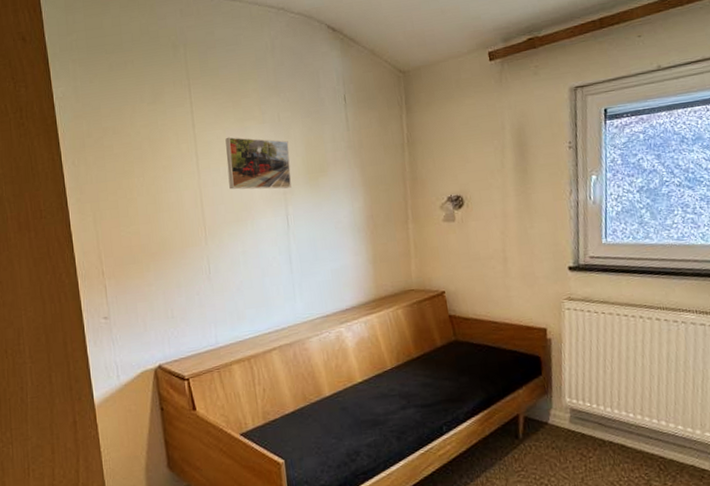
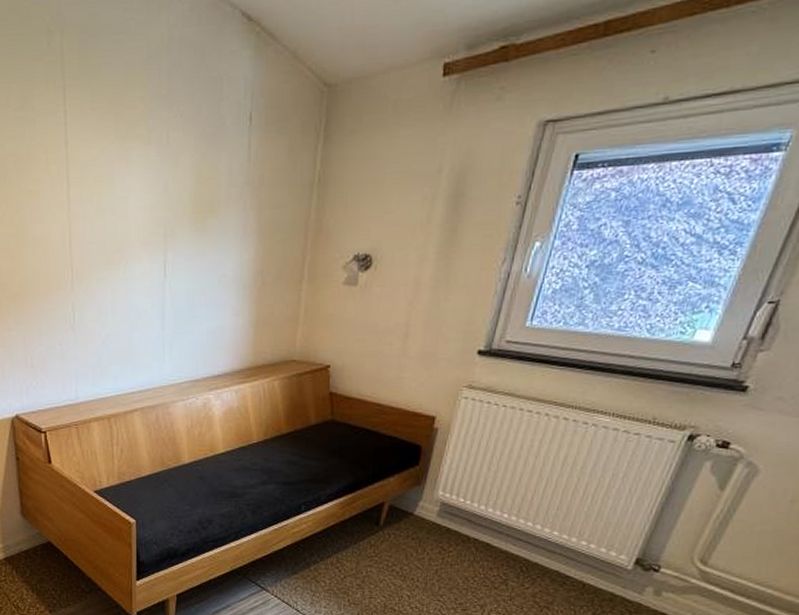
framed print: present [225,136,292,190] -> none [102,159,176,230]

